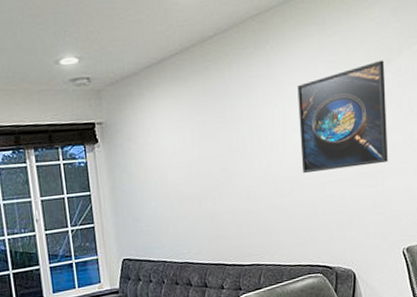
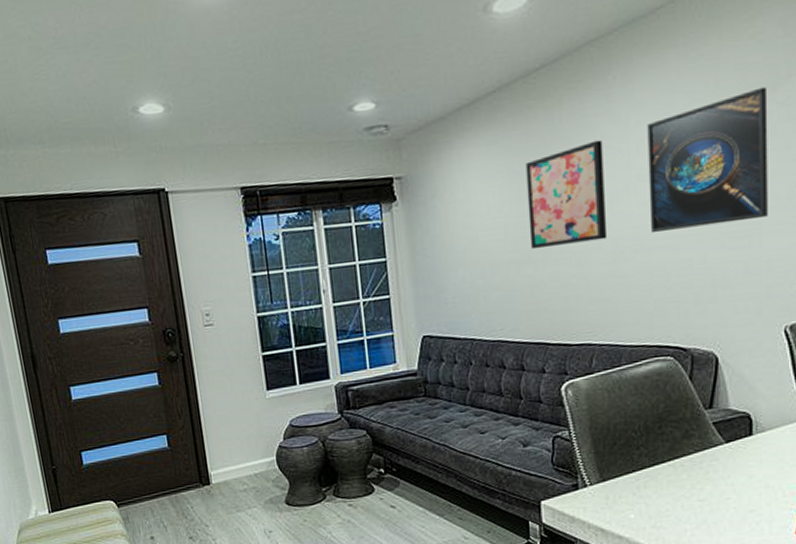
wall art: none [204,97,270,186] -> present [525,139,608,250]

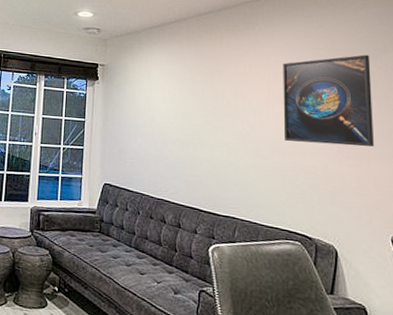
wall art: present [525,139,608,250] -> none [192,67,251,139]

